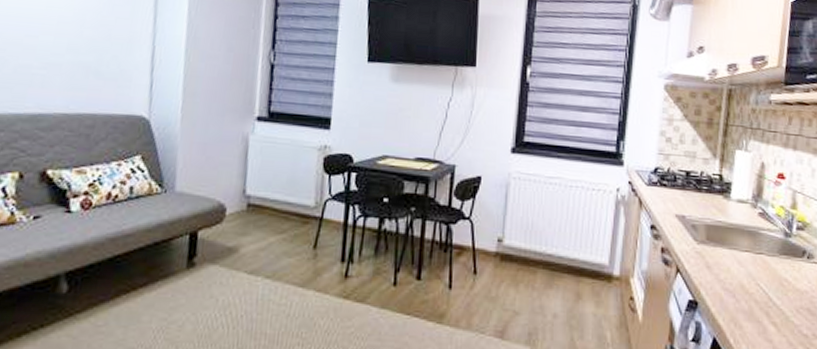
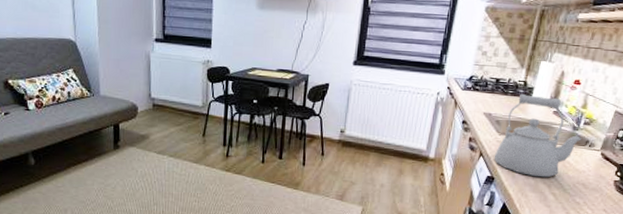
kettle: none [694,191,797,301] -> present [494,94,582,178]

